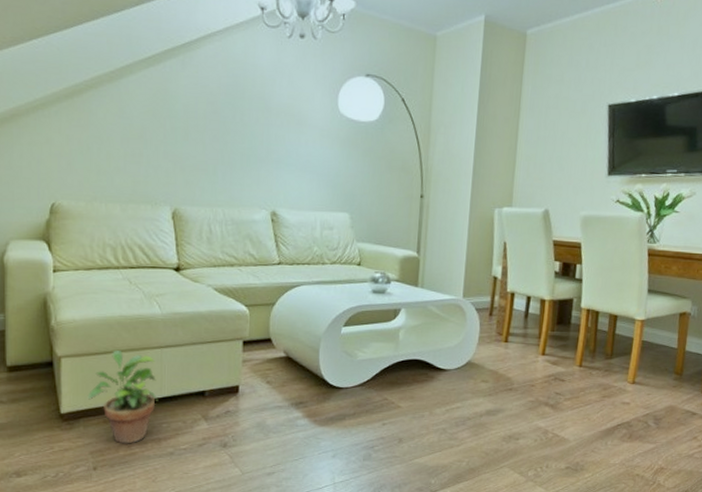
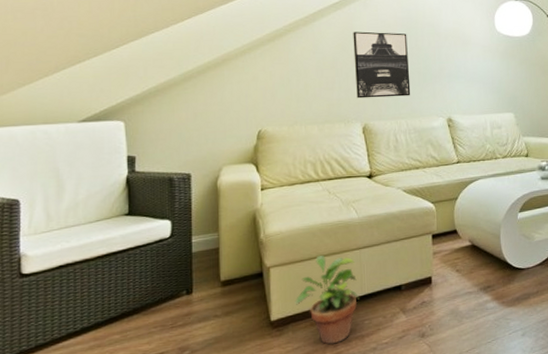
wall art: none [166,96,231,181] -> present [353,31,411,99]

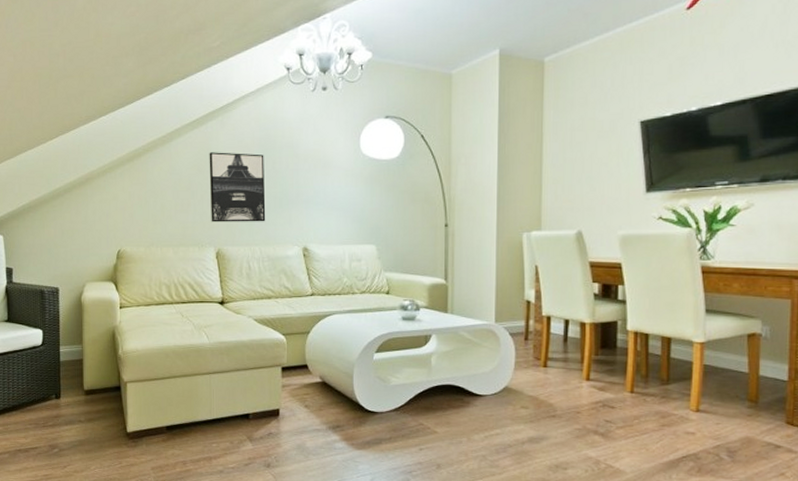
potted plant: present [295,255,359,345] -> none [149,375,208,462]

